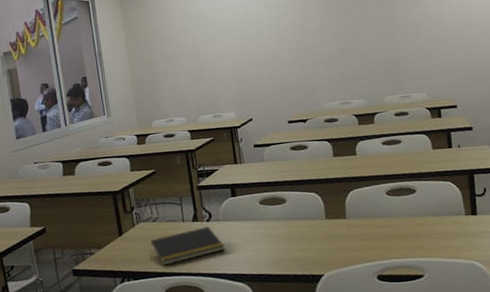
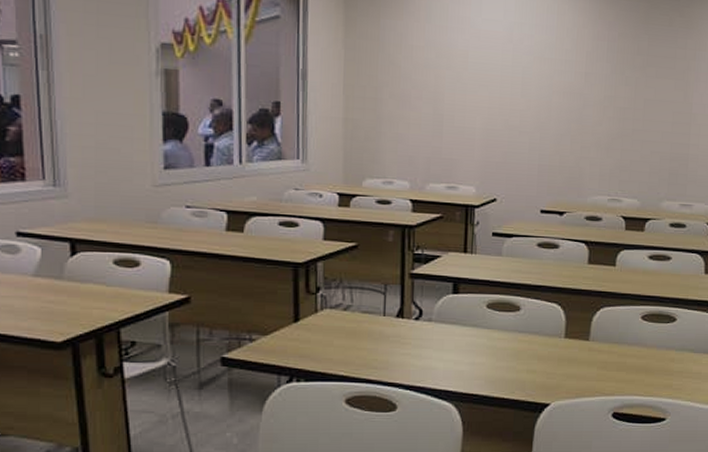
notepad: present [150,226,225,266] -> none [333,326,433,368]

